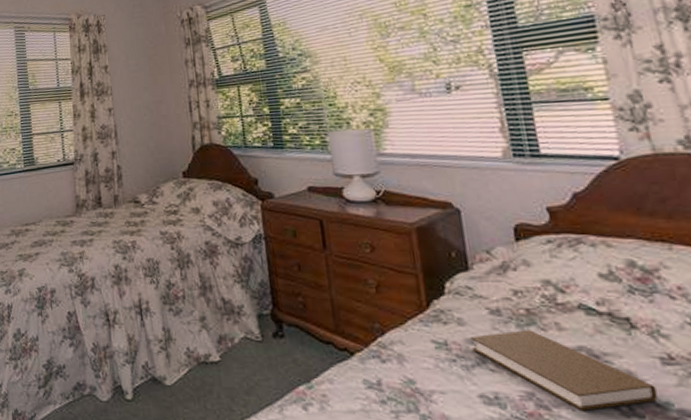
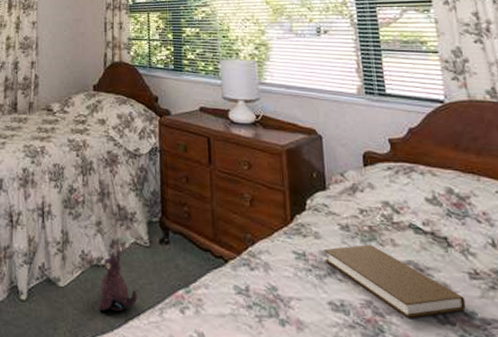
plush toy: none [210,344,253,410] -> present [98,248,138,312]

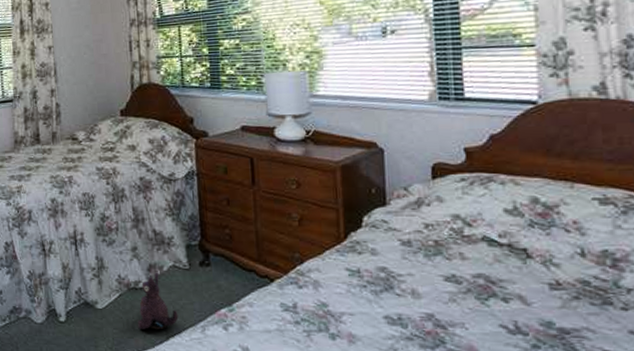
book: present [324,244,466,318] -> none [381,259,542,329]

